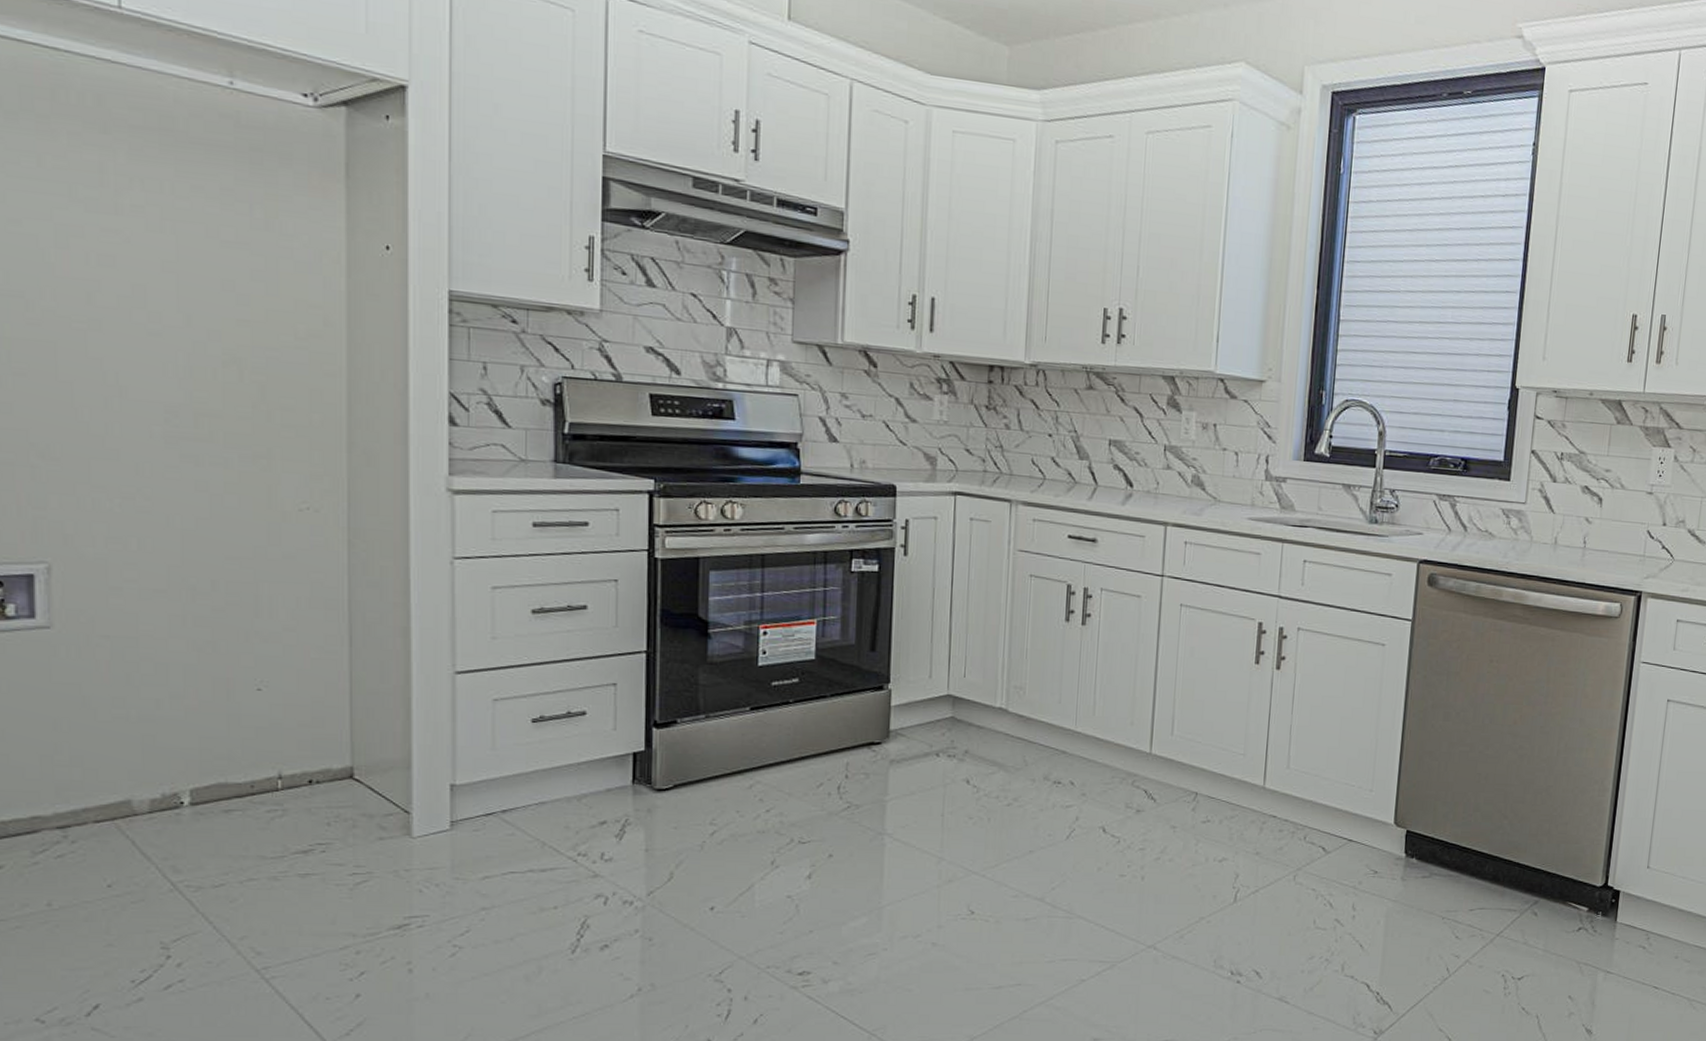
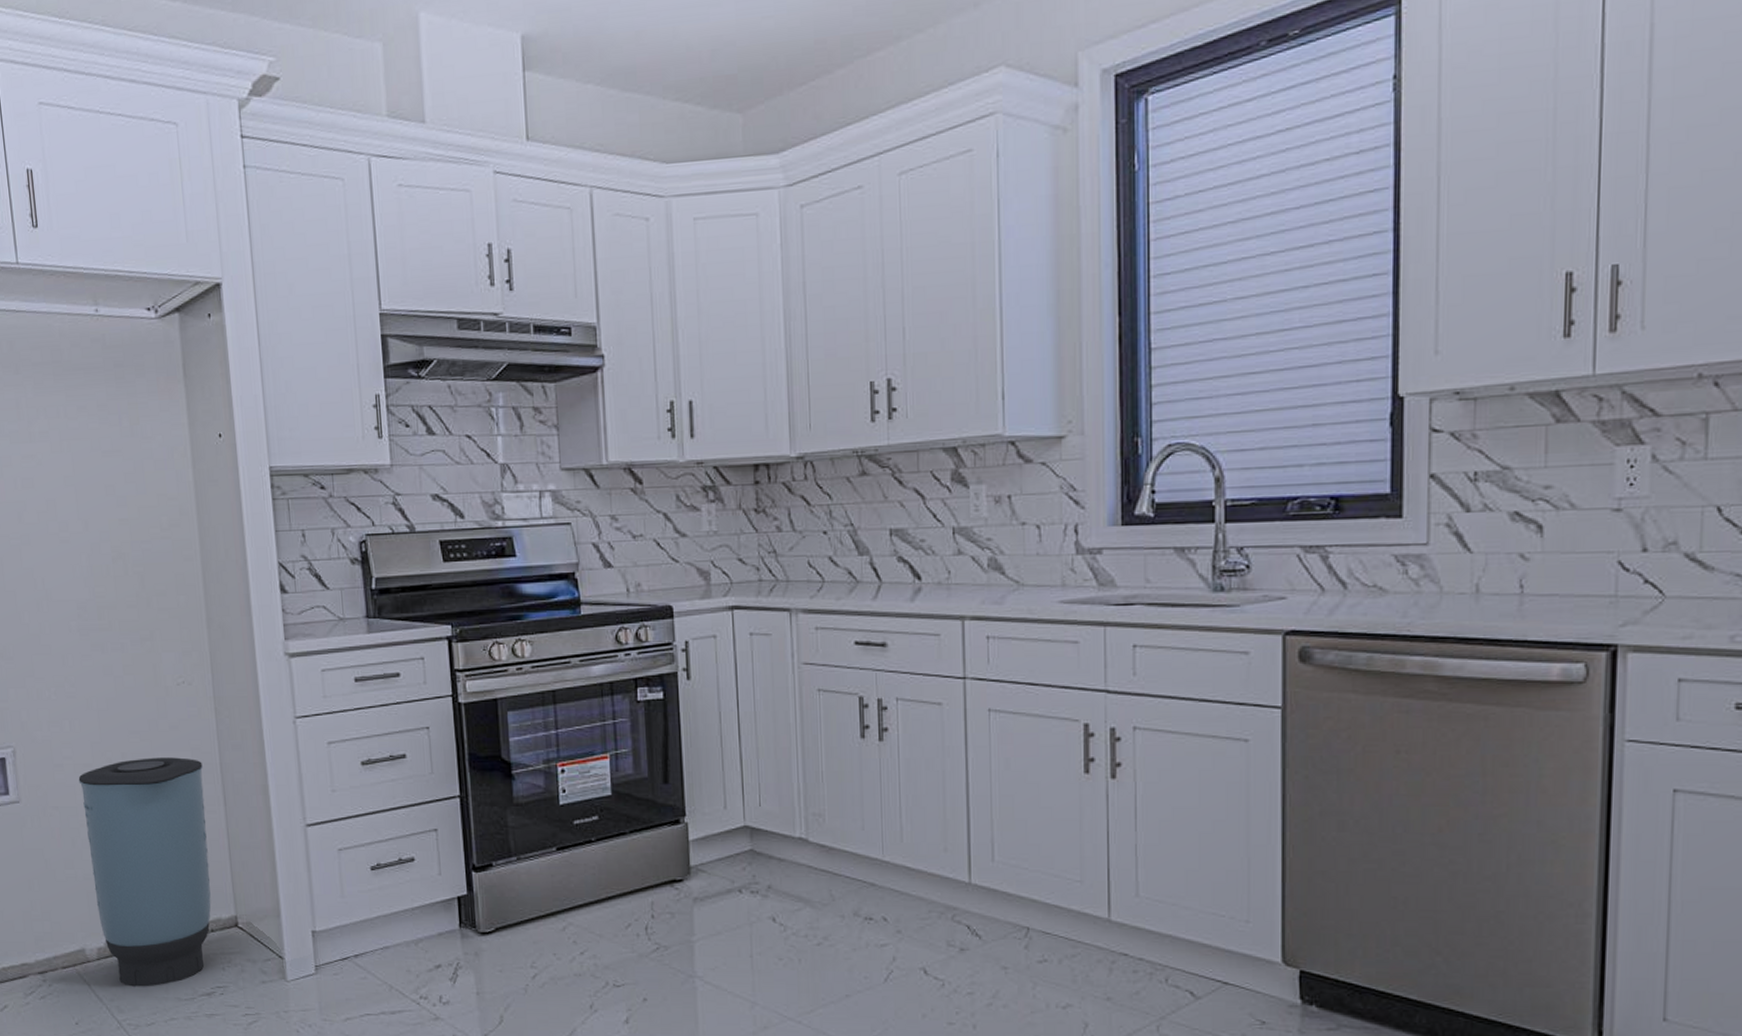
trash can: none [144,588,324,844] -> present [78,757,211,987]

